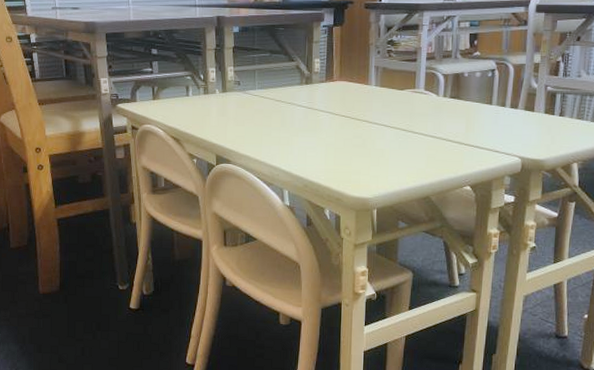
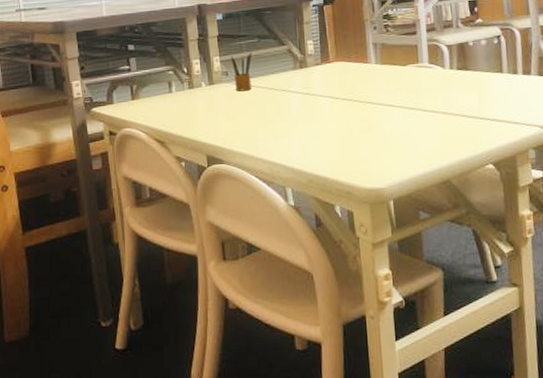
pencil box: none [243,64,264,101] -> present [230,51,252,92]

